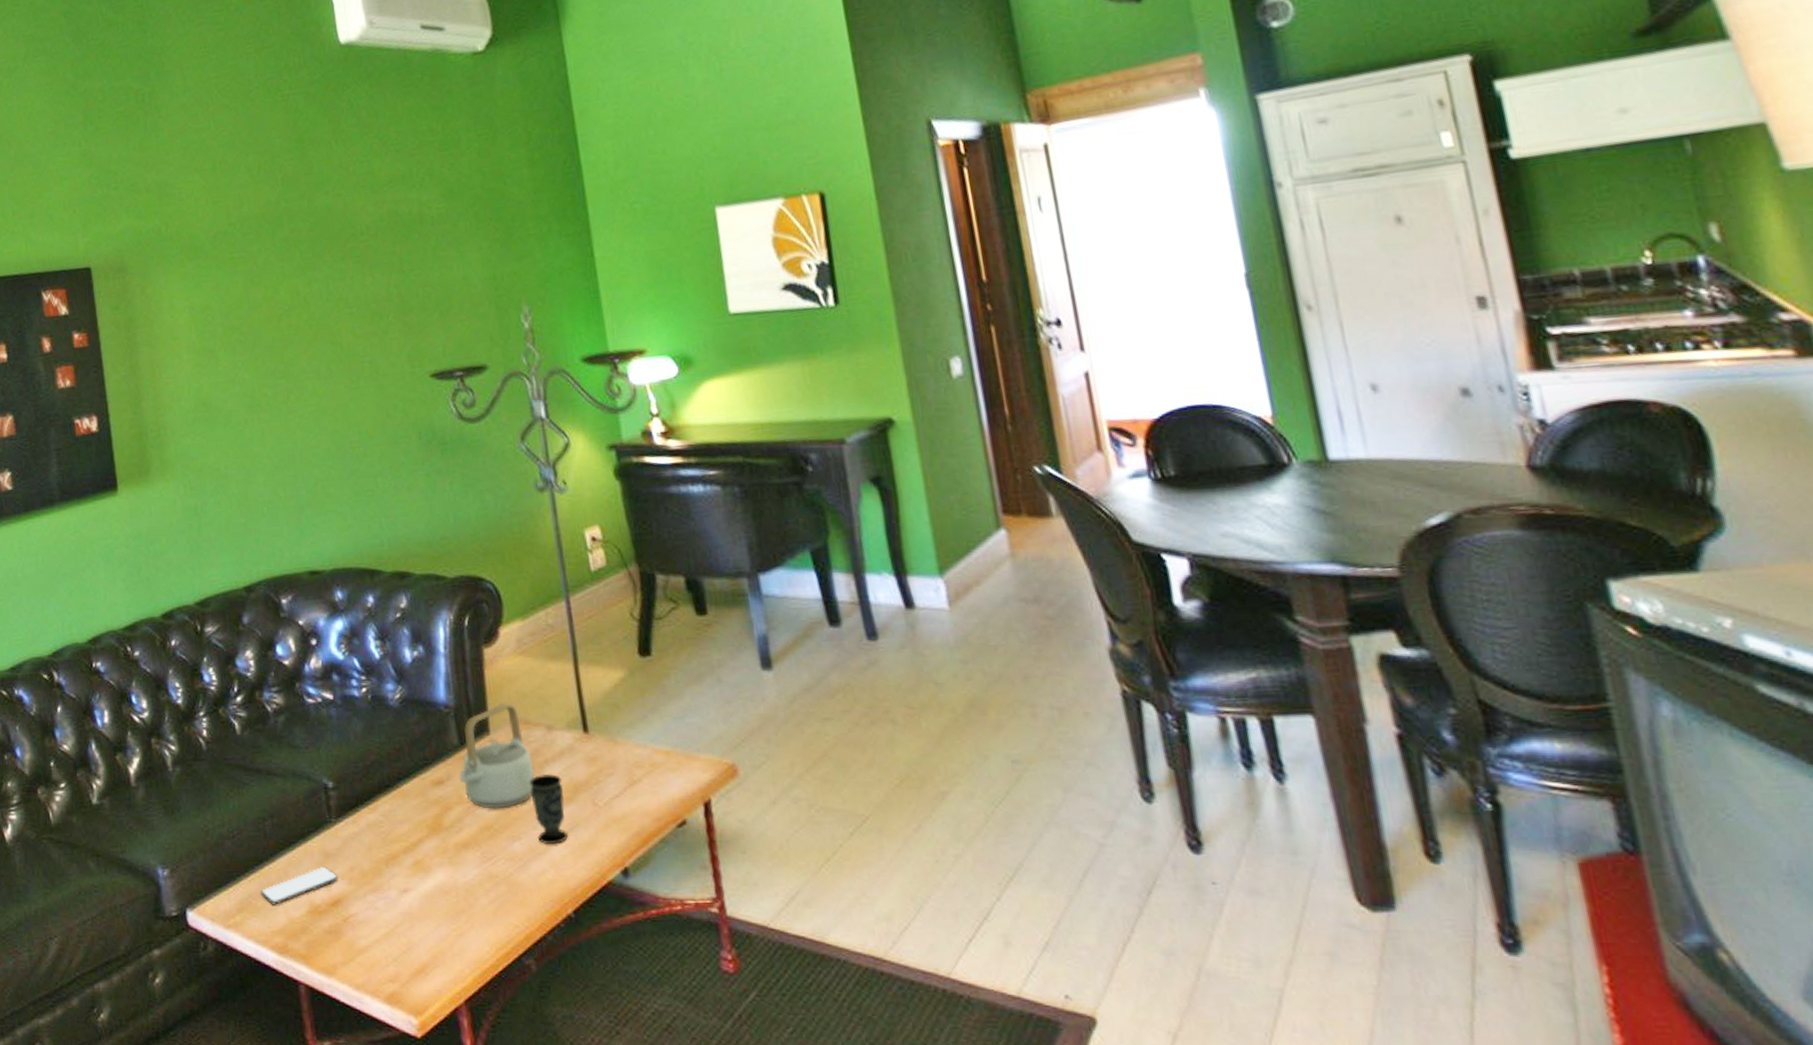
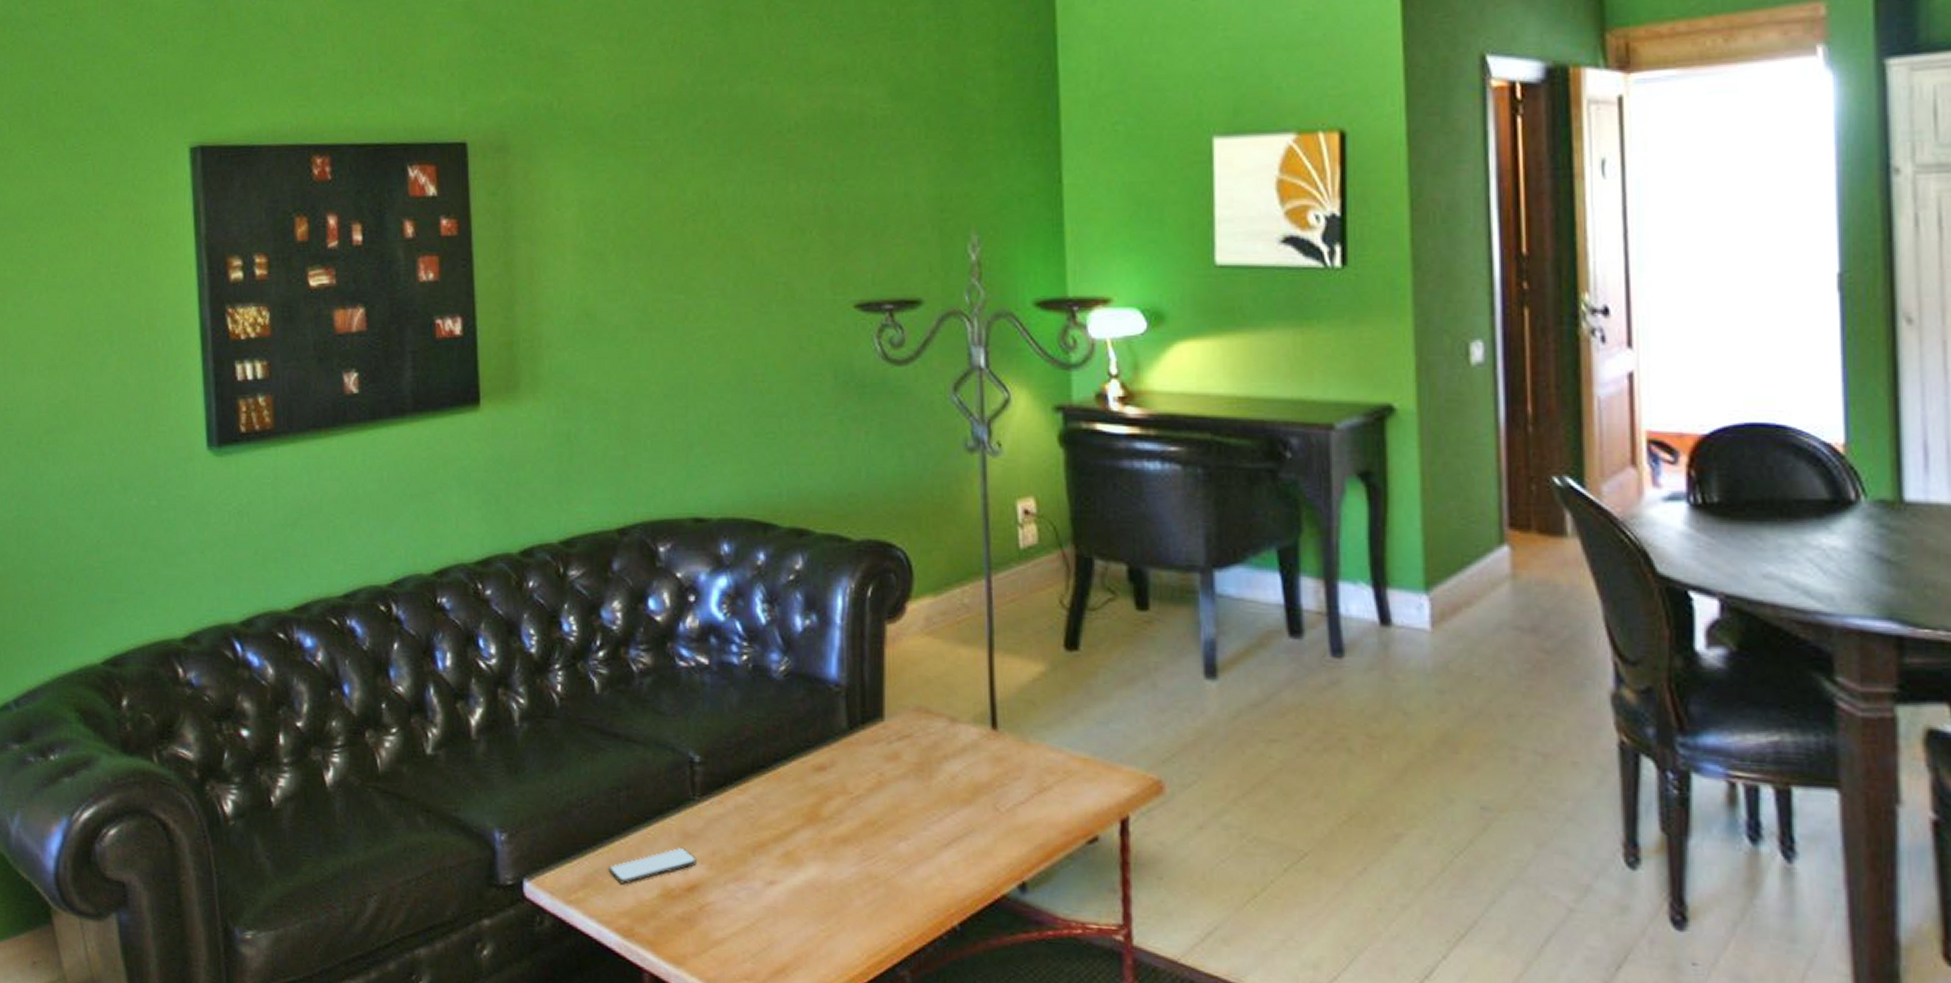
teapot: present [459,703,536,809] -> none [844,688,931,805]
cup: present [529,773,568,844] -> none [924,770,962,849]

